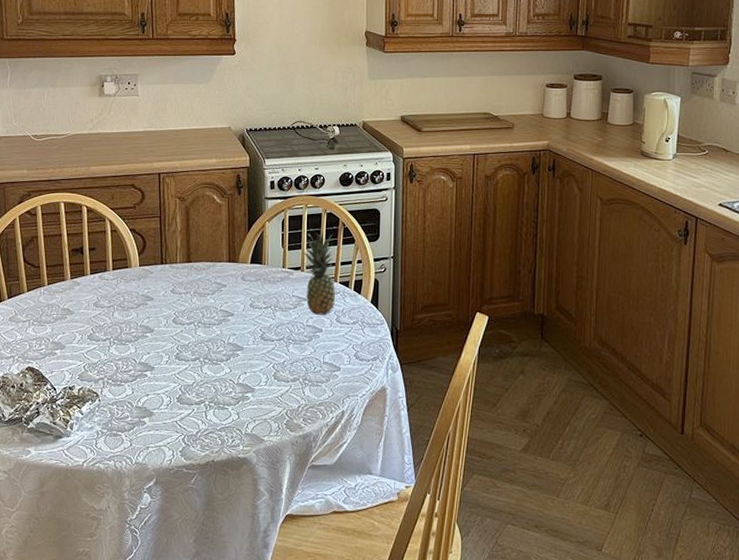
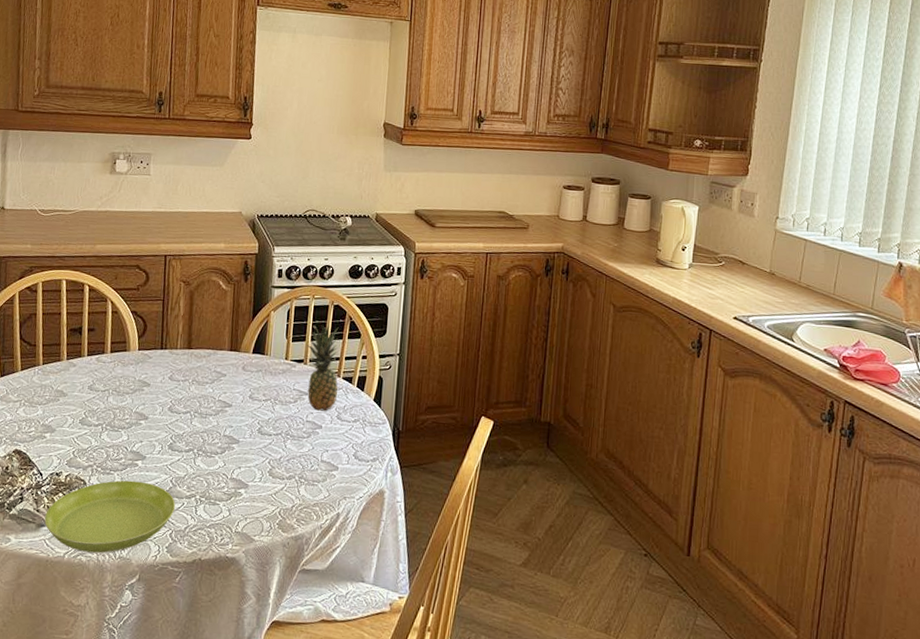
saucer: none [61,390,186,460] -> present [44,480,175,553]

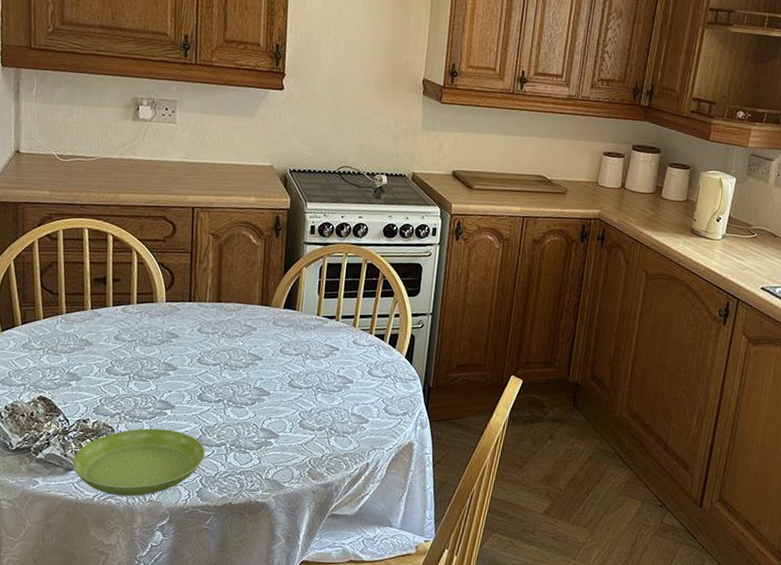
fruit: present [306,323,338,411] -> none [339,281,371,367]

